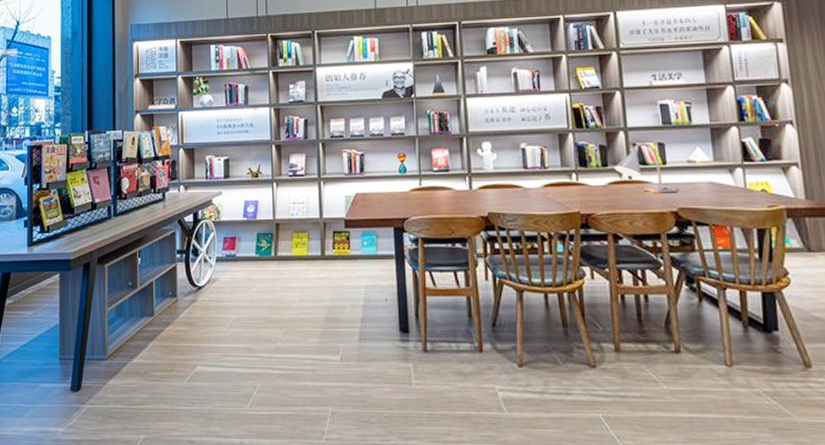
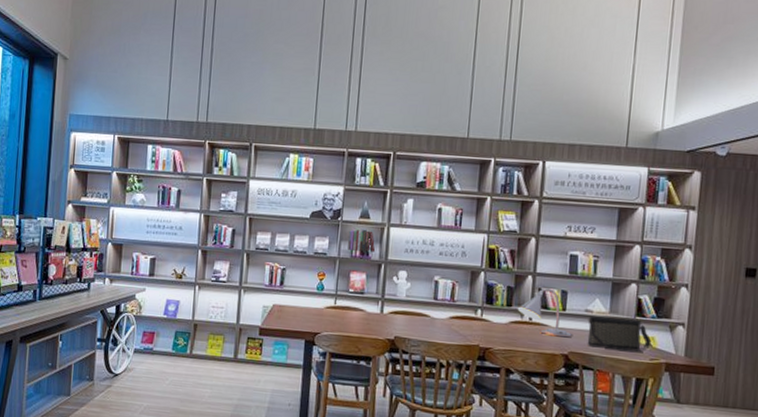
books: none [423,103,455,128] -> present [347,229,376,252]
handbag: none [692,165,766,201] -> present [587,315,652,353]

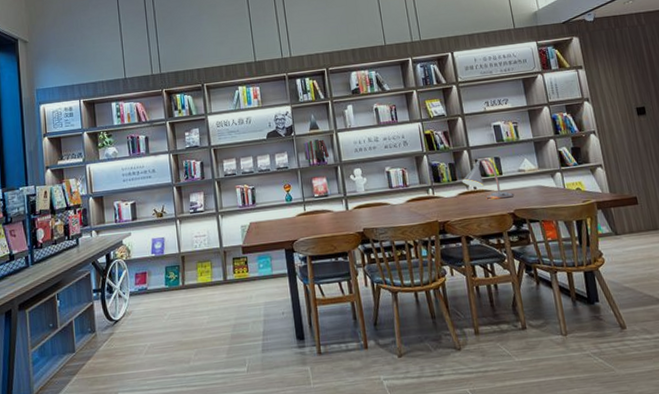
handbag: present [587,315,652,353] -> none [522,170,580,202]

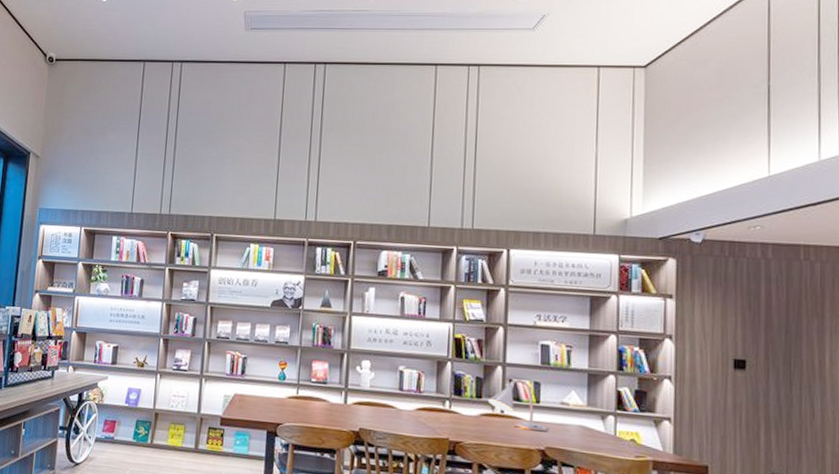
books: present [302,139,330,161] -> none [309,318,338,341]

